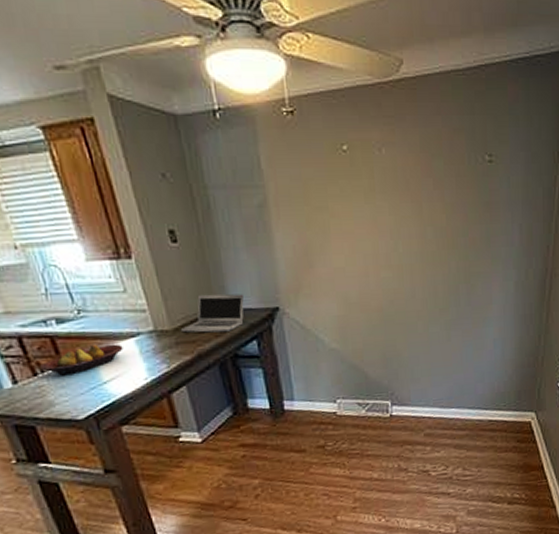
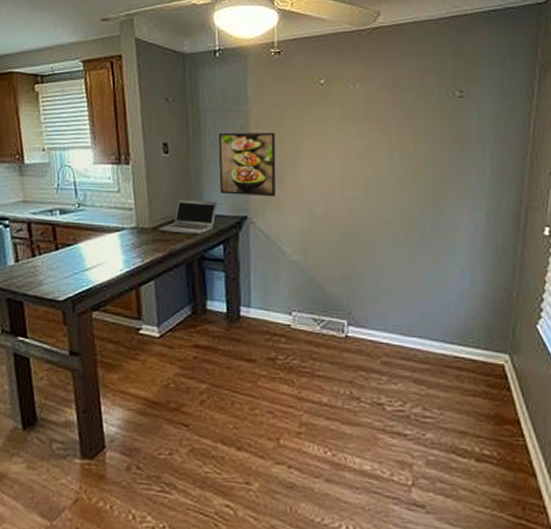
fruit bowl: present [40,344,123,376] -> none [39,234,108,260]
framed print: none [233,210,308,285] -> present [218,132,276,197]

